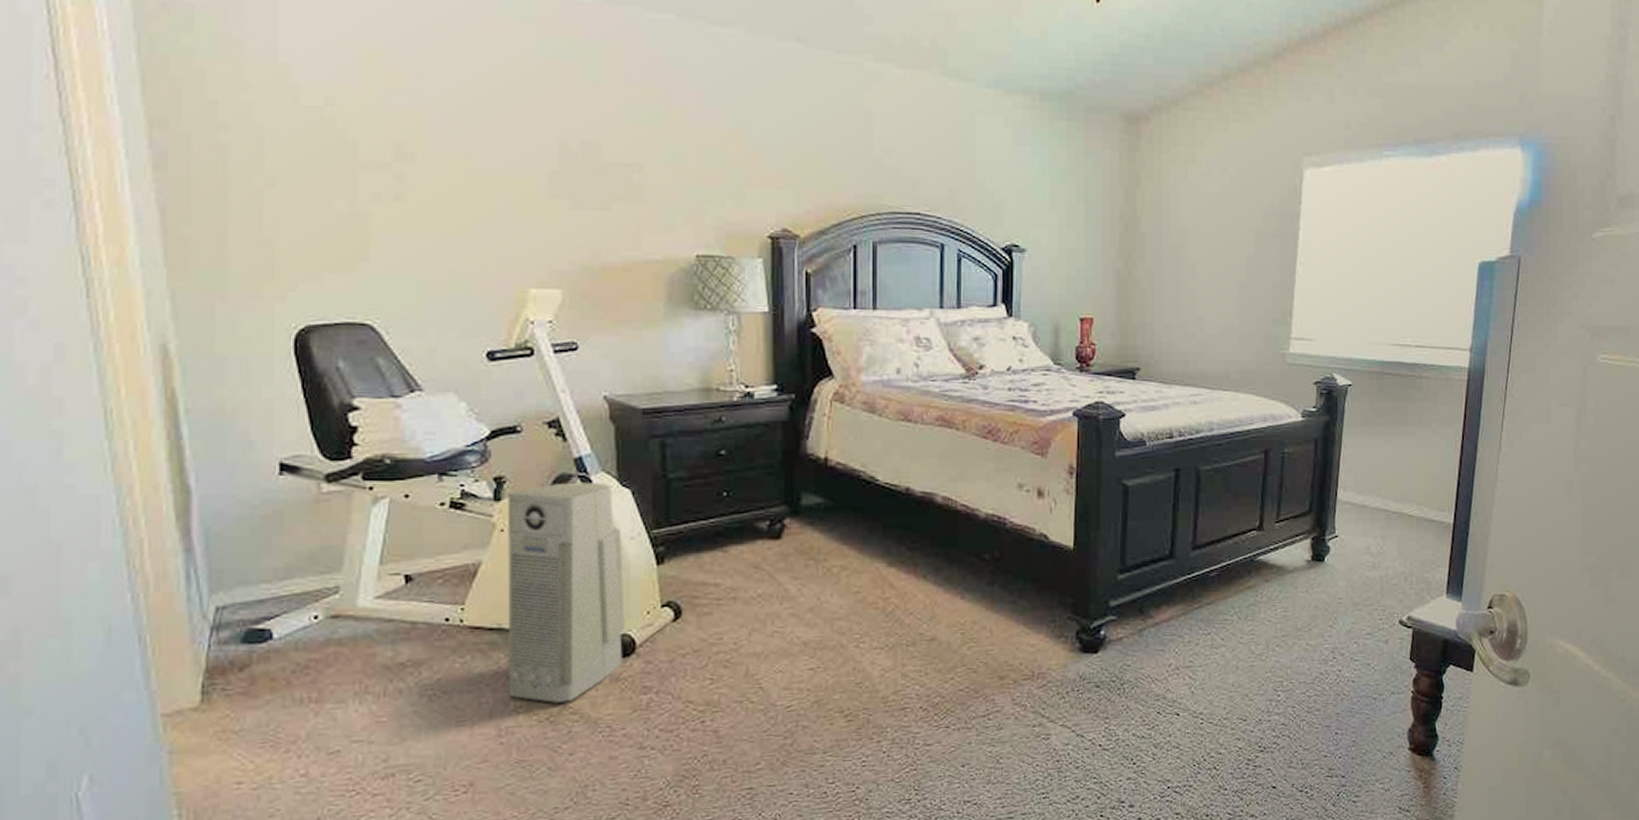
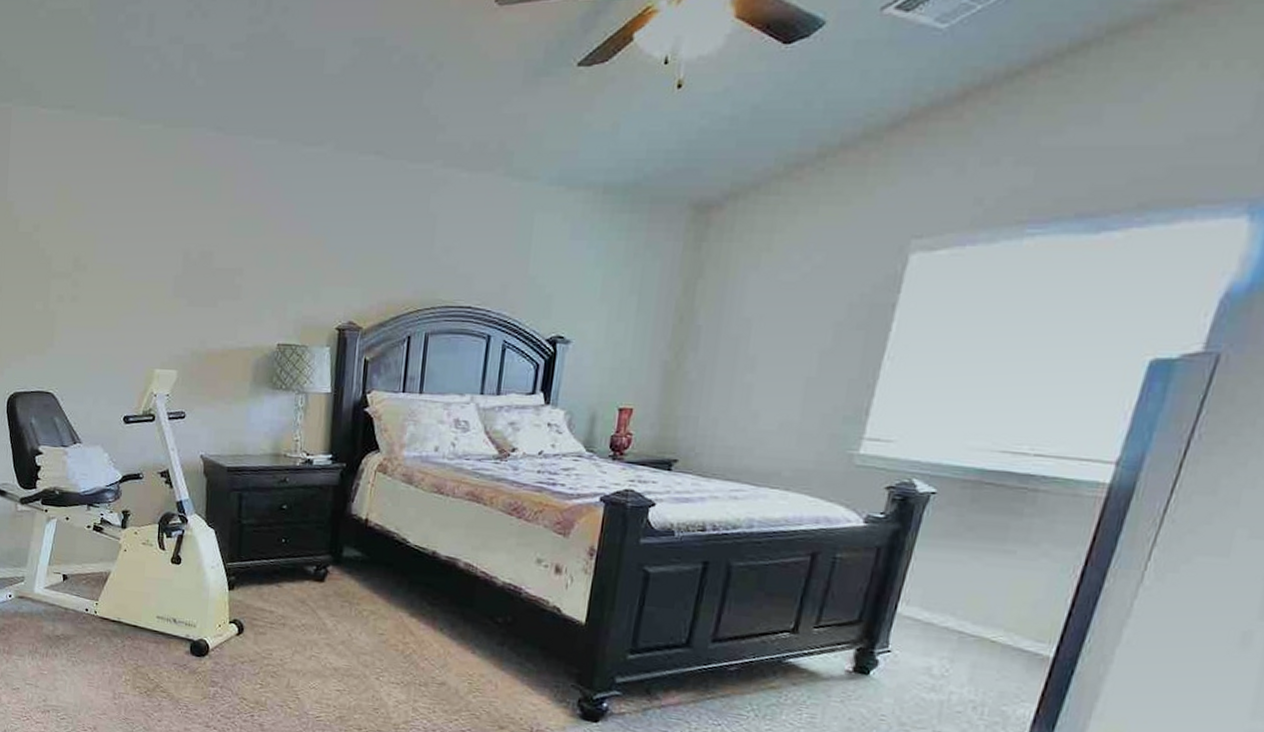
air purifier: present [507,482,625,703] -> none [122,519,205,683]

